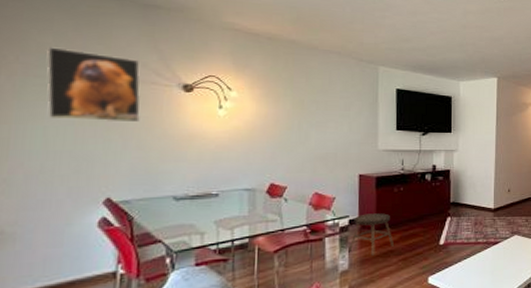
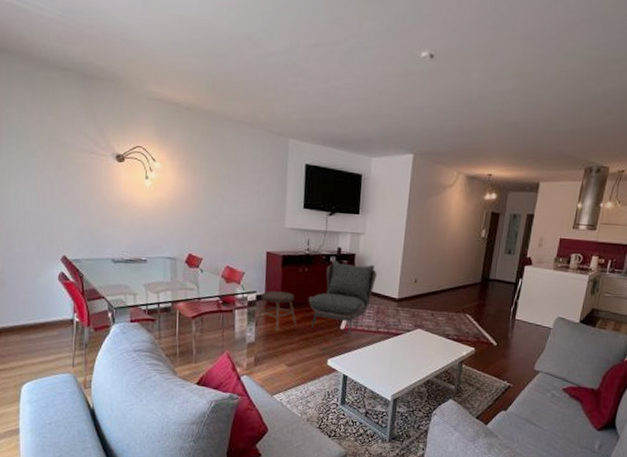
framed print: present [46,47,141,123] -> none [14,117,84,189]
armless chair: none [405,177,472,249] -> present [308,259,377,335]

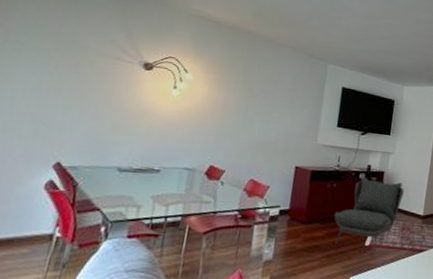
stool: present [255,291,297,332] -> none [275,206,320,249]

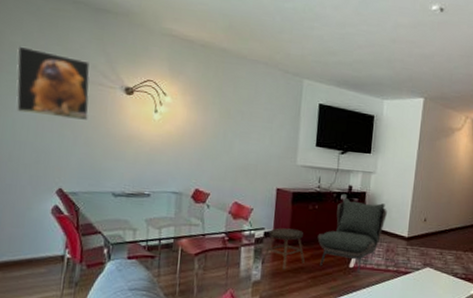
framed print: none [19,16,109,93] -> present [16,46,90,120]
stool: none [275,206,320,249] -> present [262,228,305,270]

